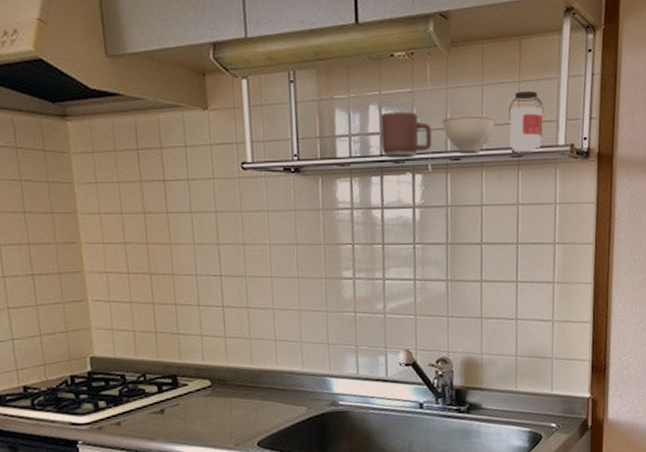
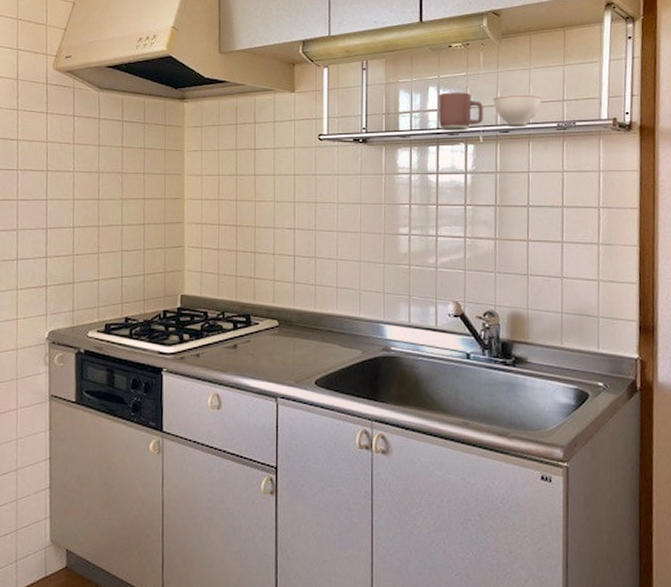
jar: present [508,91,544,152] -> none [553,73,587,125]

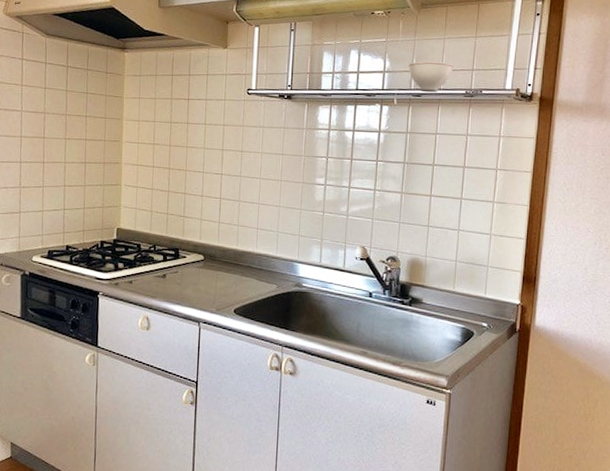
mug: present [438,92,483,132] -> none [357,56,399,93]

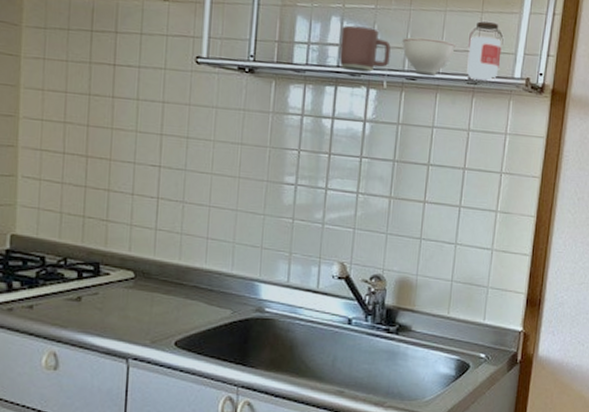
mug: none [357,56,399,93] -> present [339,25,391,73]
jar: none [464,45,495,93] -> present [467,21,504,81]

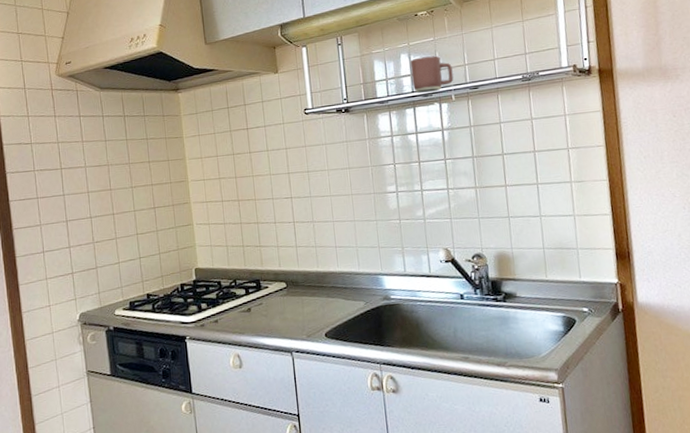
bowl: present [402,36,457,77] -> none [460,50,507,84]
jar: present [467,21,504,81] -> none [515,27,547,77]

